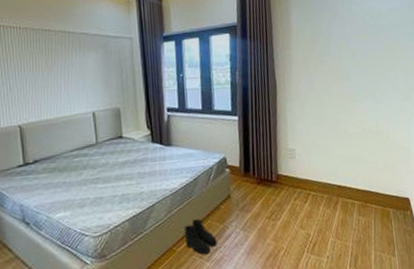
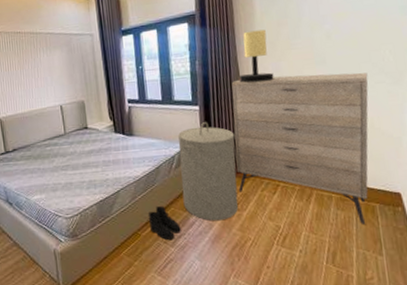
laundry hamper: none [216,131,273,232] -> present [177,121,238,221]
dresser: none [269,89,385,228] -> present [231,72,369,224]
table lamp: none [276,45,307,95] -> present [239,29,274,83]

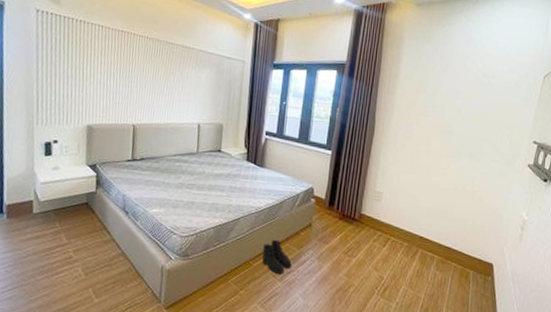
laundry hamper: present [177,121,238,221] -> none [298,166,359,264]
dresser: present [231,72,369,224] -> none [352,133,486,287]
table lamp: present [239,29,274,83] -> none [373,90,406,141]

